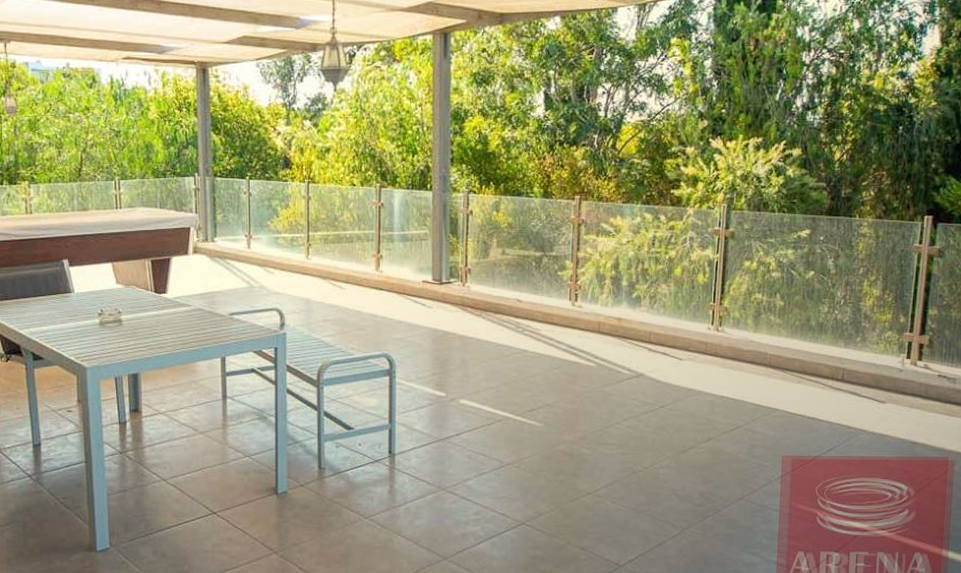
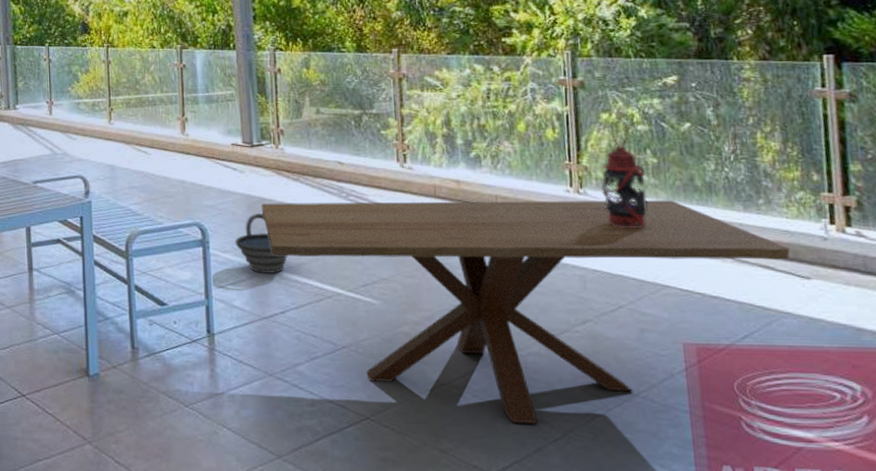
bucket: none [419,345,467,400] -> present [235,213,289,273]
dining table: none [445,336,873,524] -> present [261,200,790,425]
lantern: none [736,264,773,362] -> present [601,116,648,229]

